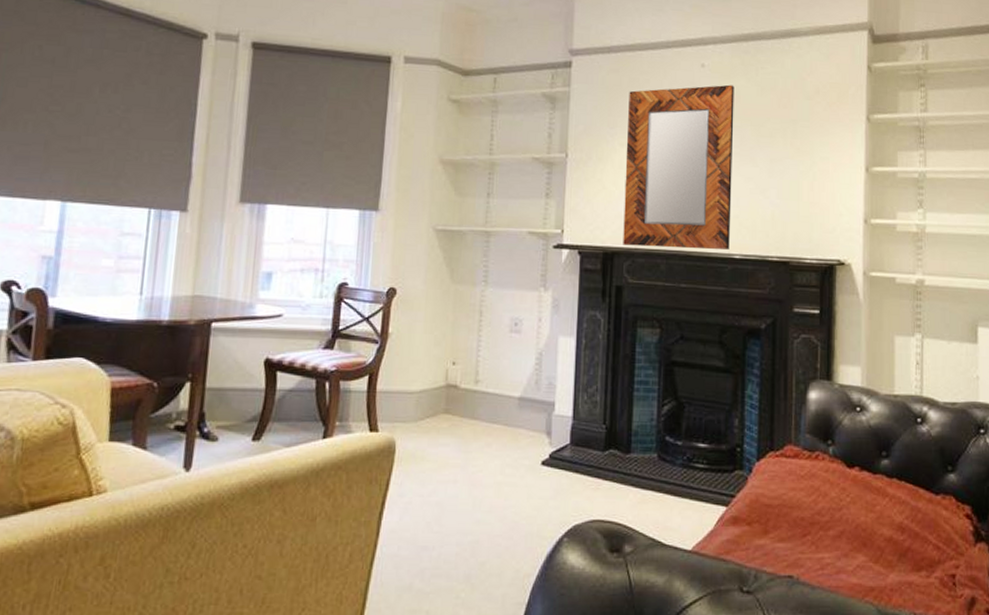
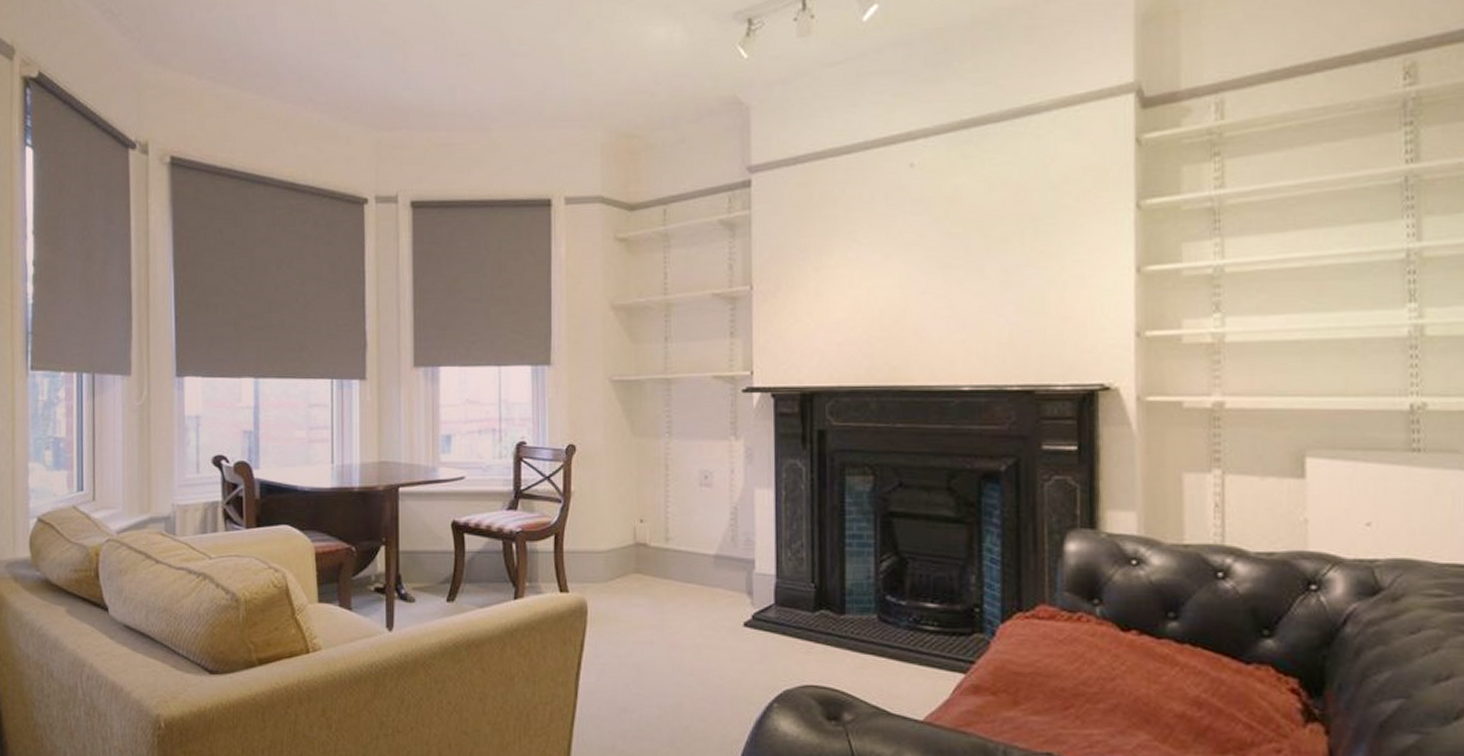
home mirror: present [623,84,734,250] -> none [821,184,956,384]

